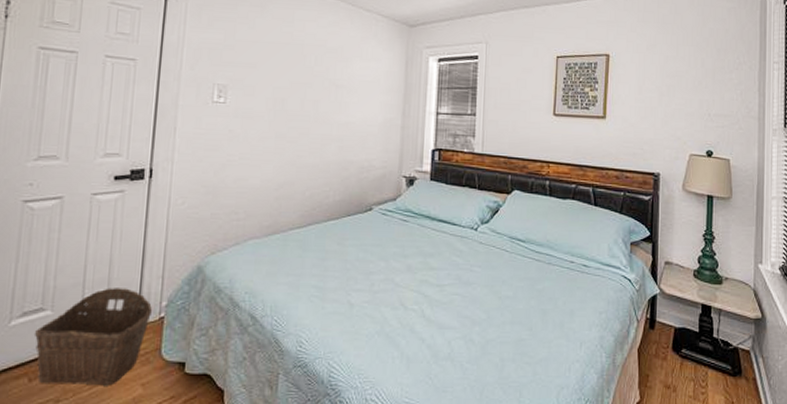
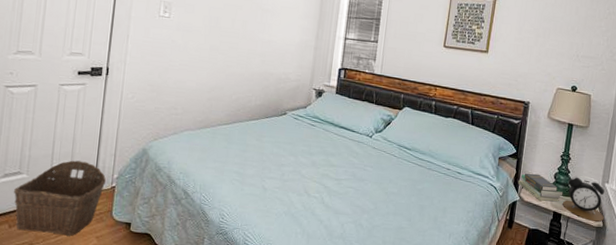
books: none [655,259,711,292] -> present [517,173,564,201]
alarm clock: none [712,256,763,312] -> present [563,175,605,222]

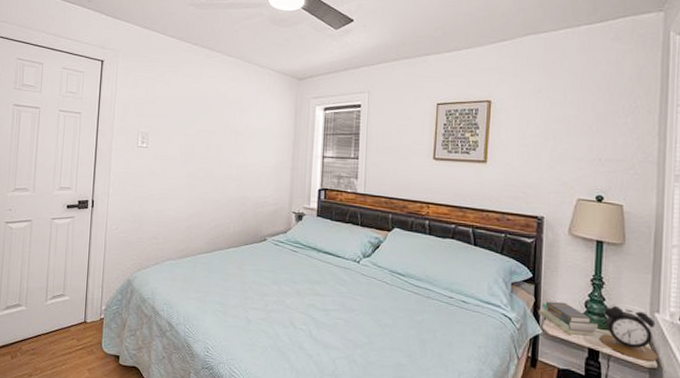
wicker basket: present [13,160,107,236] -> none [14,292,96,368]

